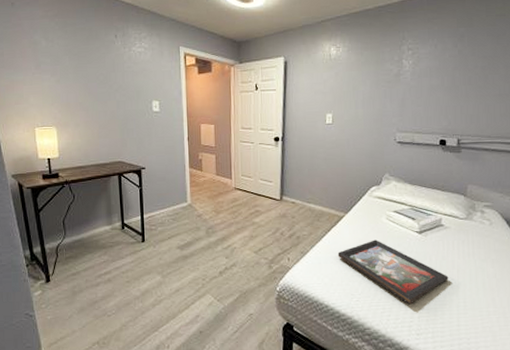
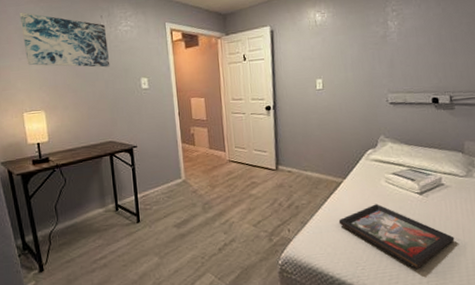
wall art: none [34,26,123,88] -> present [19,12,110,68]

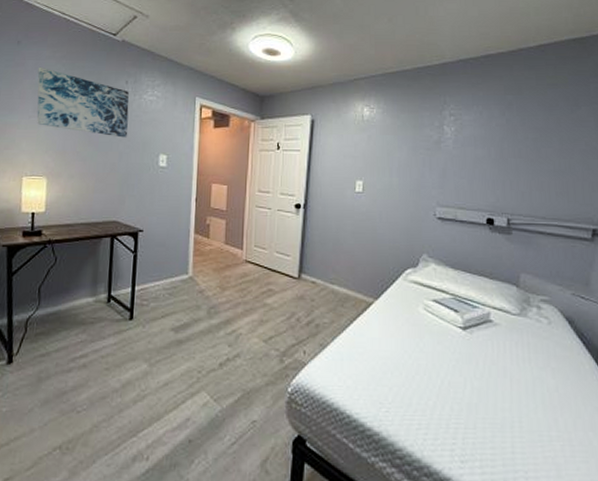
decorative tray: present [338,204,455,270] -> none [364,334,500,421]

